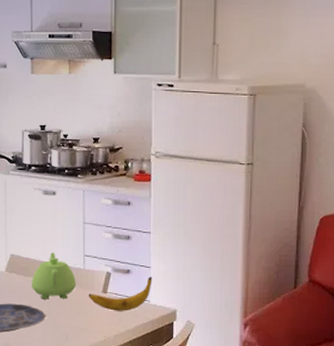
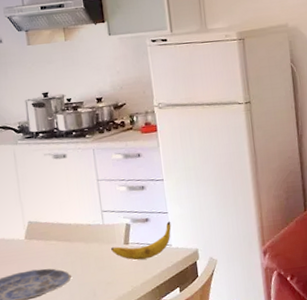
teapot: present [31,252,76,300] -> none [52,213,97,261]

